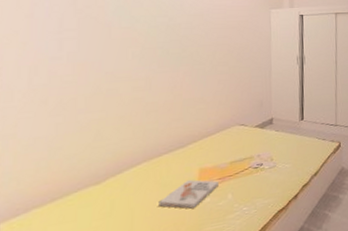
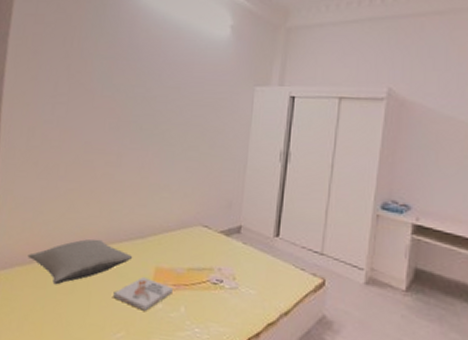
pillow: none [47,158,175,214] -> present [27,239,133,285]

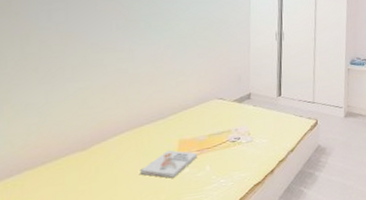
pillow: present [27,239,133,285] -> none [38,127,156,178]

